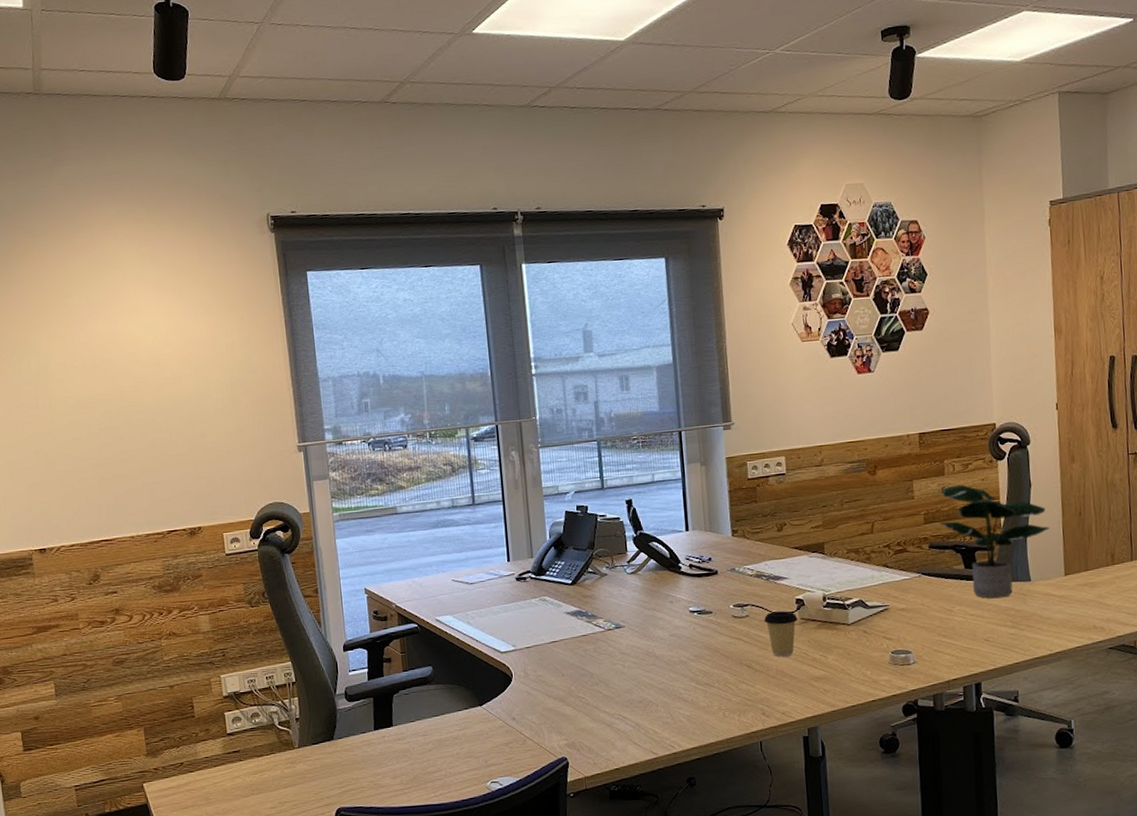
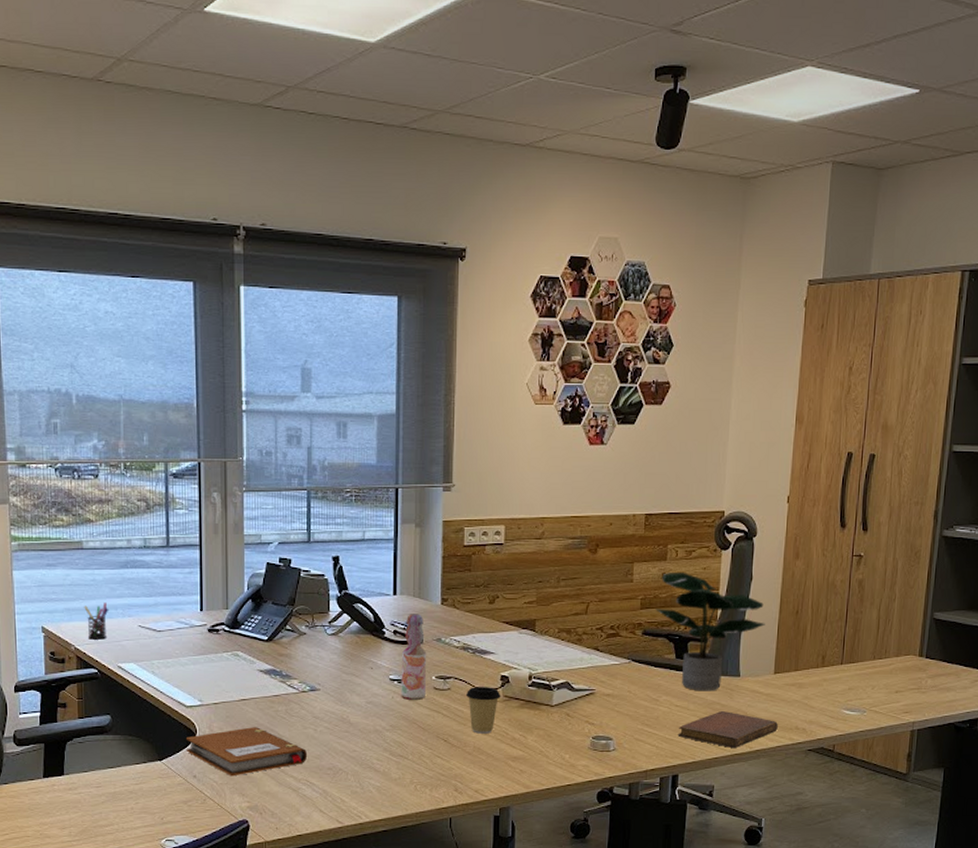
pen holder: none [401,561,425,597] -> present [84,603,109,640]
notebook: none [503,667,618,716] -> present [187,727,307,777]
bottle: none [698,547,725,630] -> present [401,614,427,700]
notebook: none [975,615,1076,653] -> present [677,710,778,749]

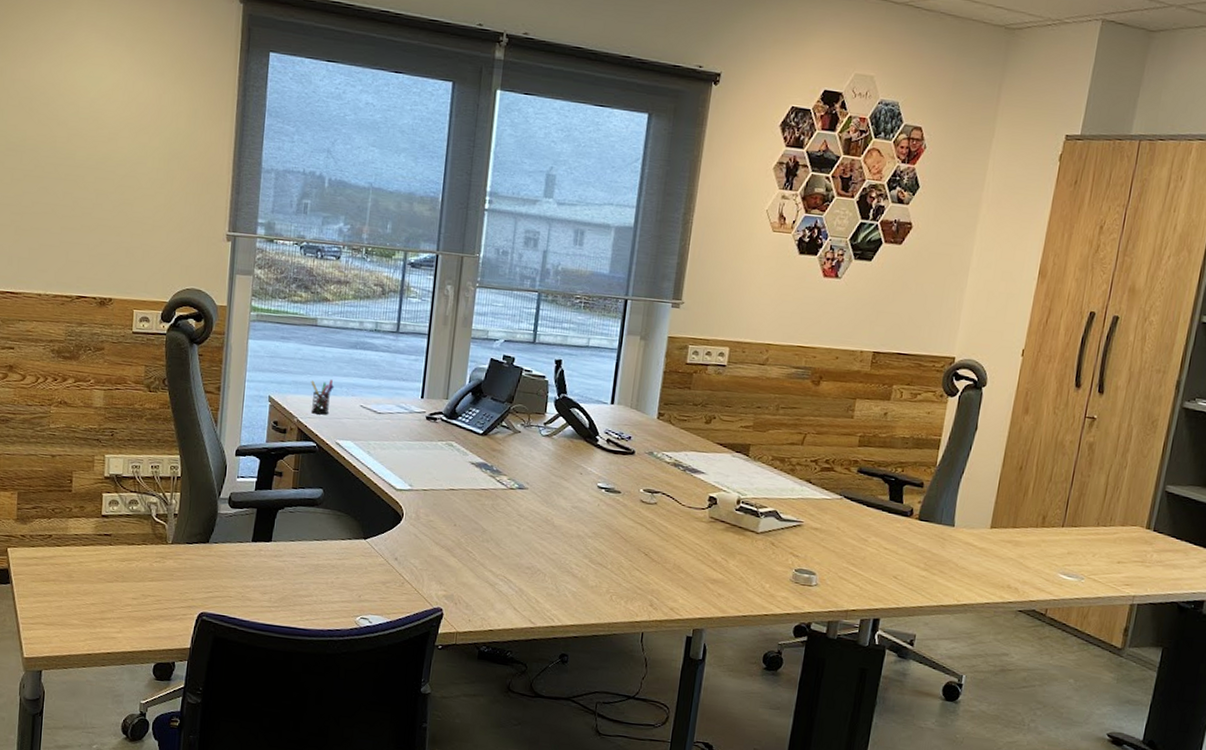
notebook: present [187,727,307,777] -> none [392,517,508,564]
bottle: present [401,614,427,700] -> none [607,424,638,511]
coffee cup: present [465,687,501,734] -> none [671,504,707,553]
potted plant: present [655,573,765,691] -> none [874,413,987,538]
notebook: present [677,710,778,749] -> none [883,559,990,600]

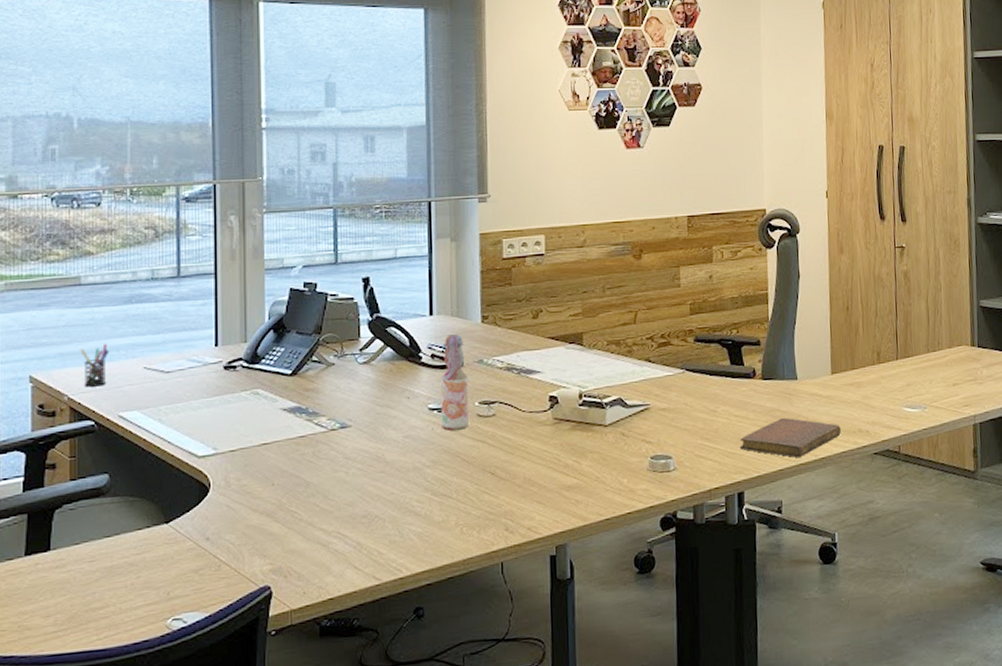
bottle: none [607,424,638,511] -> present [440,334,469,431]
notebook: none [883,559,990,600] -> present [739,417,841,458]

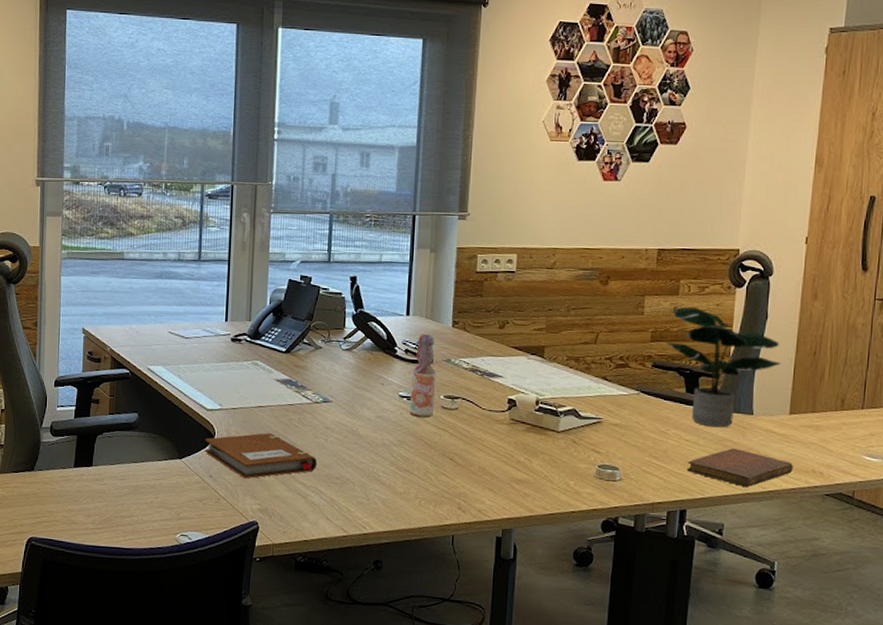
pen holder: present [80,344,110,387] -> none [121,309,143,343]
notebook: none [198,474,338,535] -> present [205,433,317,479]
potted plant: none [706,274,817,398] -> present [666,307,781,428]

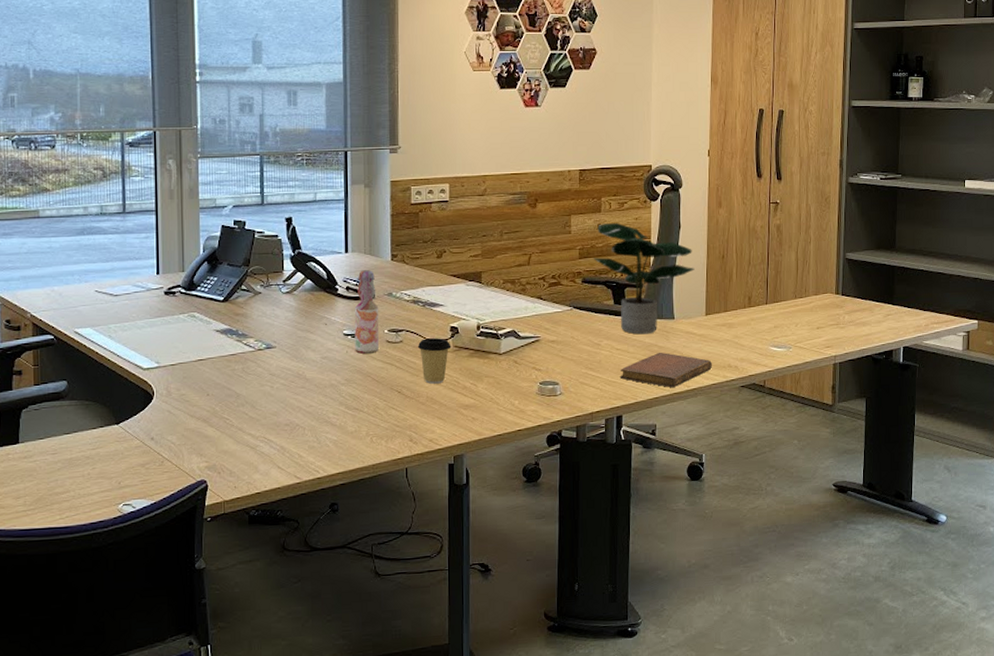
notebook: present [205,433,317,479] -> none [144,386,264,437]
coffee cup: none [472,408,508,455] -> present [417,338,451,384]

